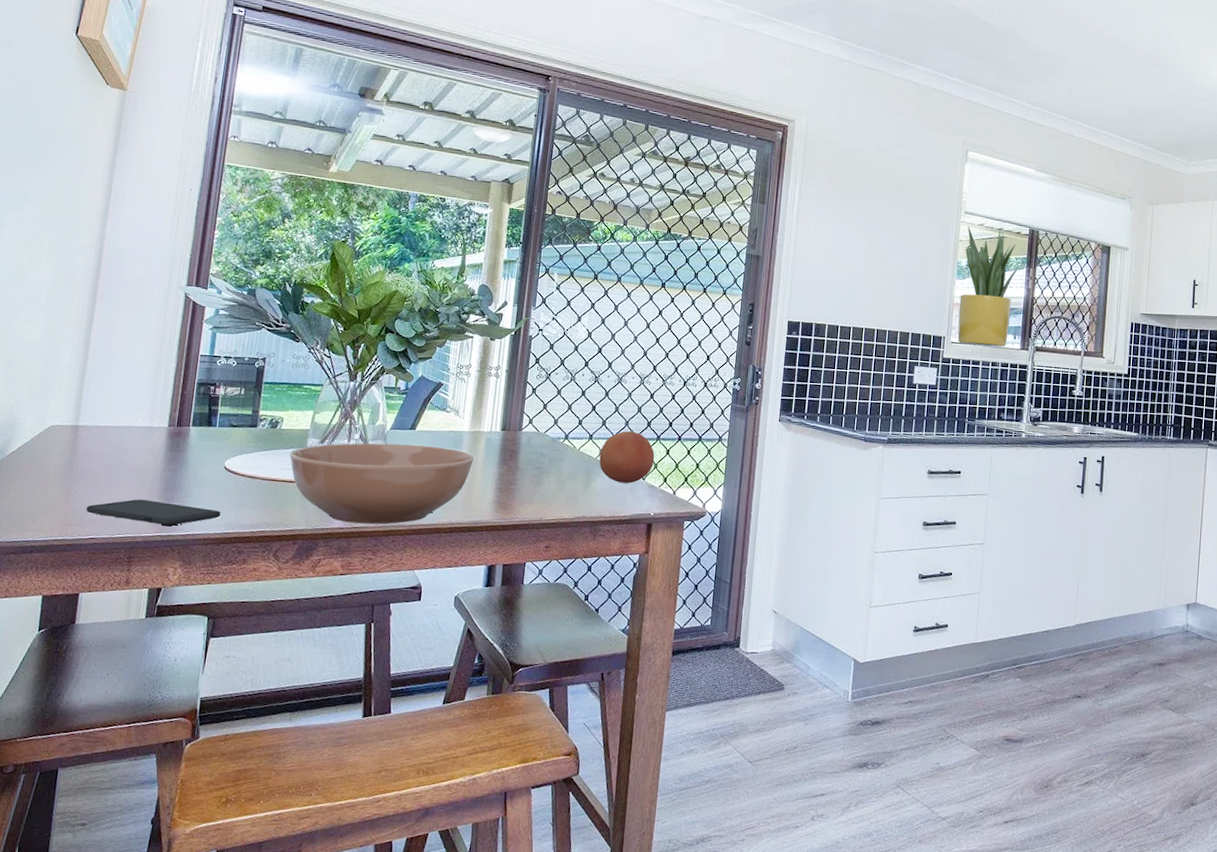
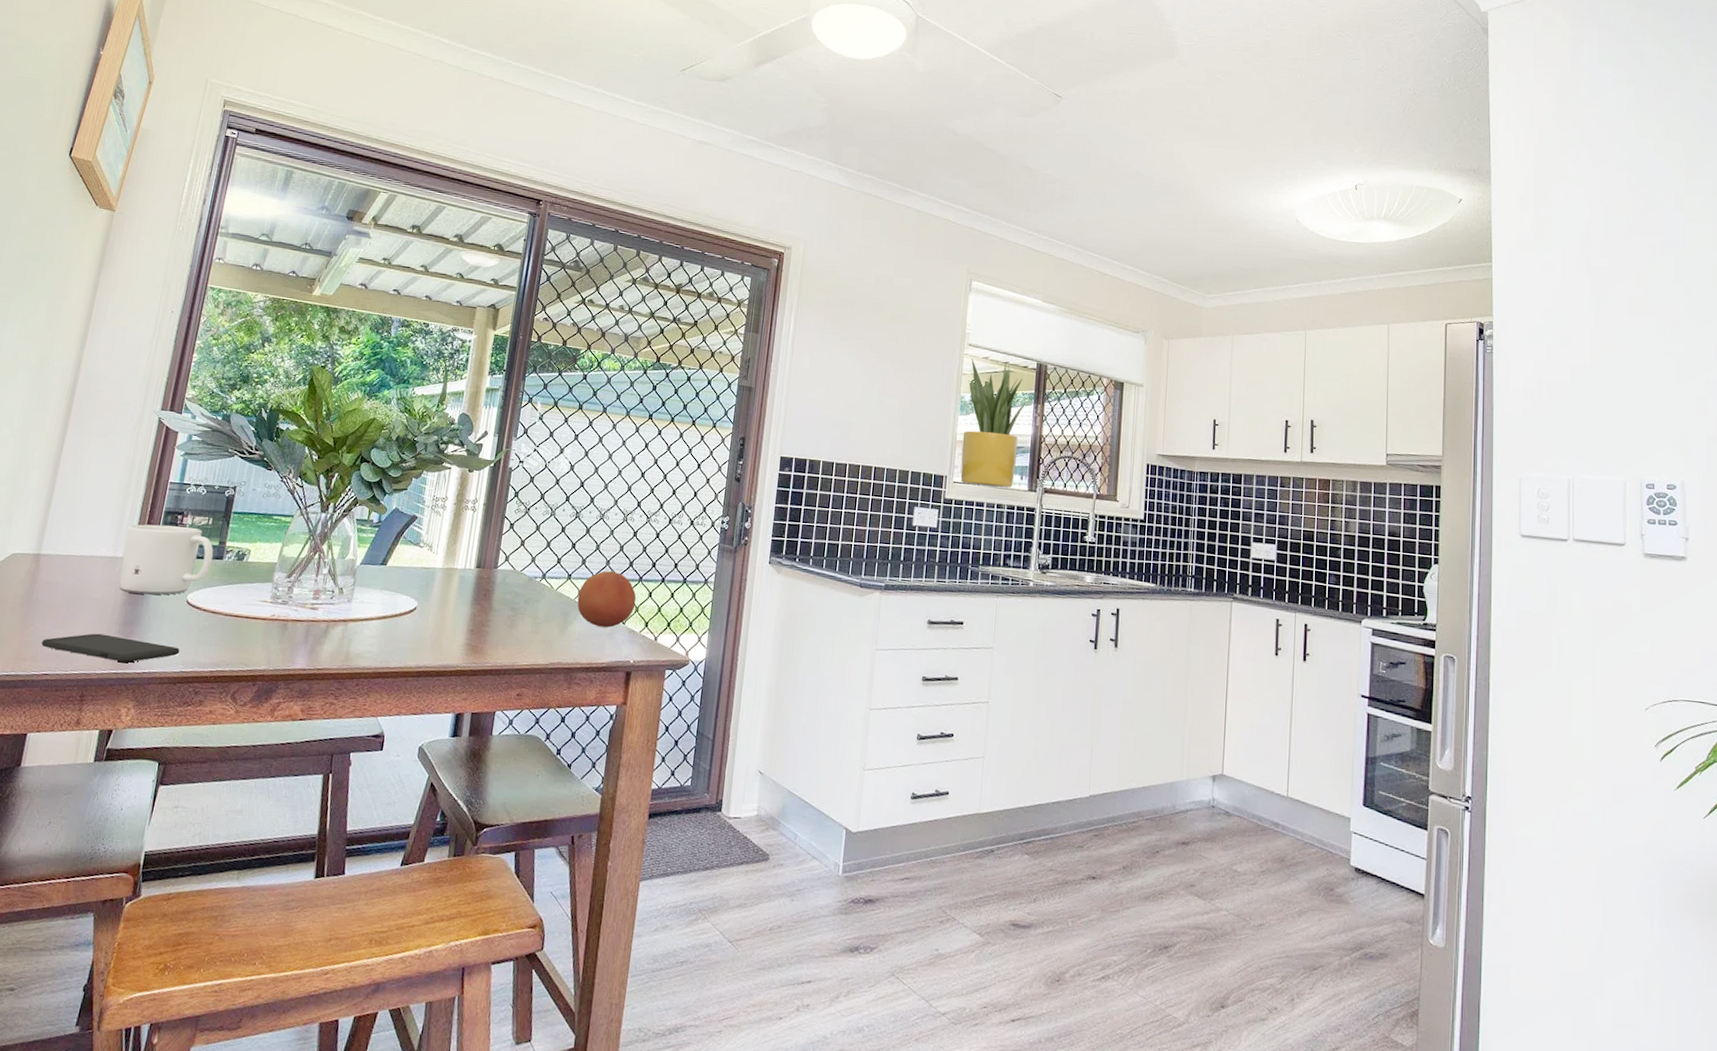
mug: none [157,395,248,462] -> present [119,524,214,595]
bowl: present [289,443,475,525] -> none [254,578,447,667]

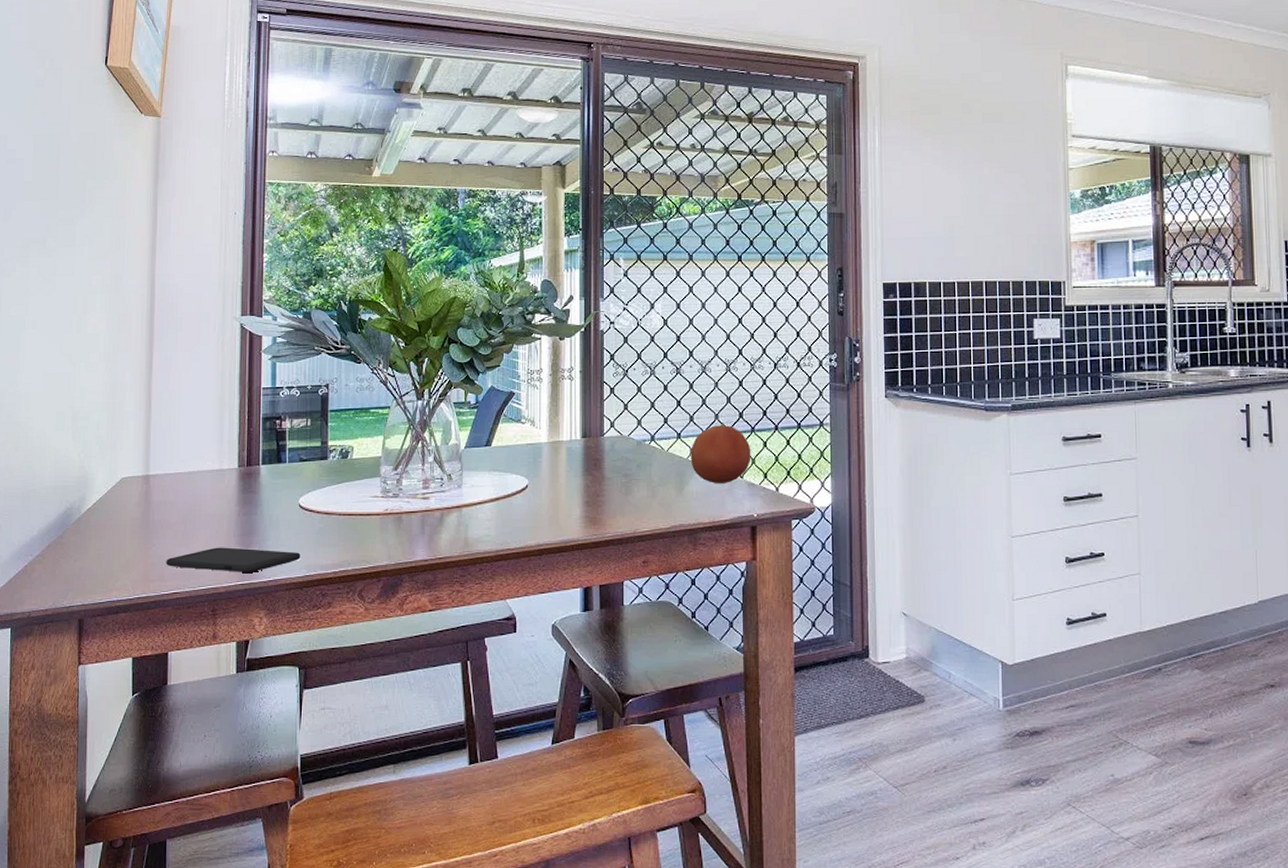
mug: present [119,524,214,595] -> none [228,430,318,503]
planter: present [960,359,1032,488] -> none [1076,150,1148,288]

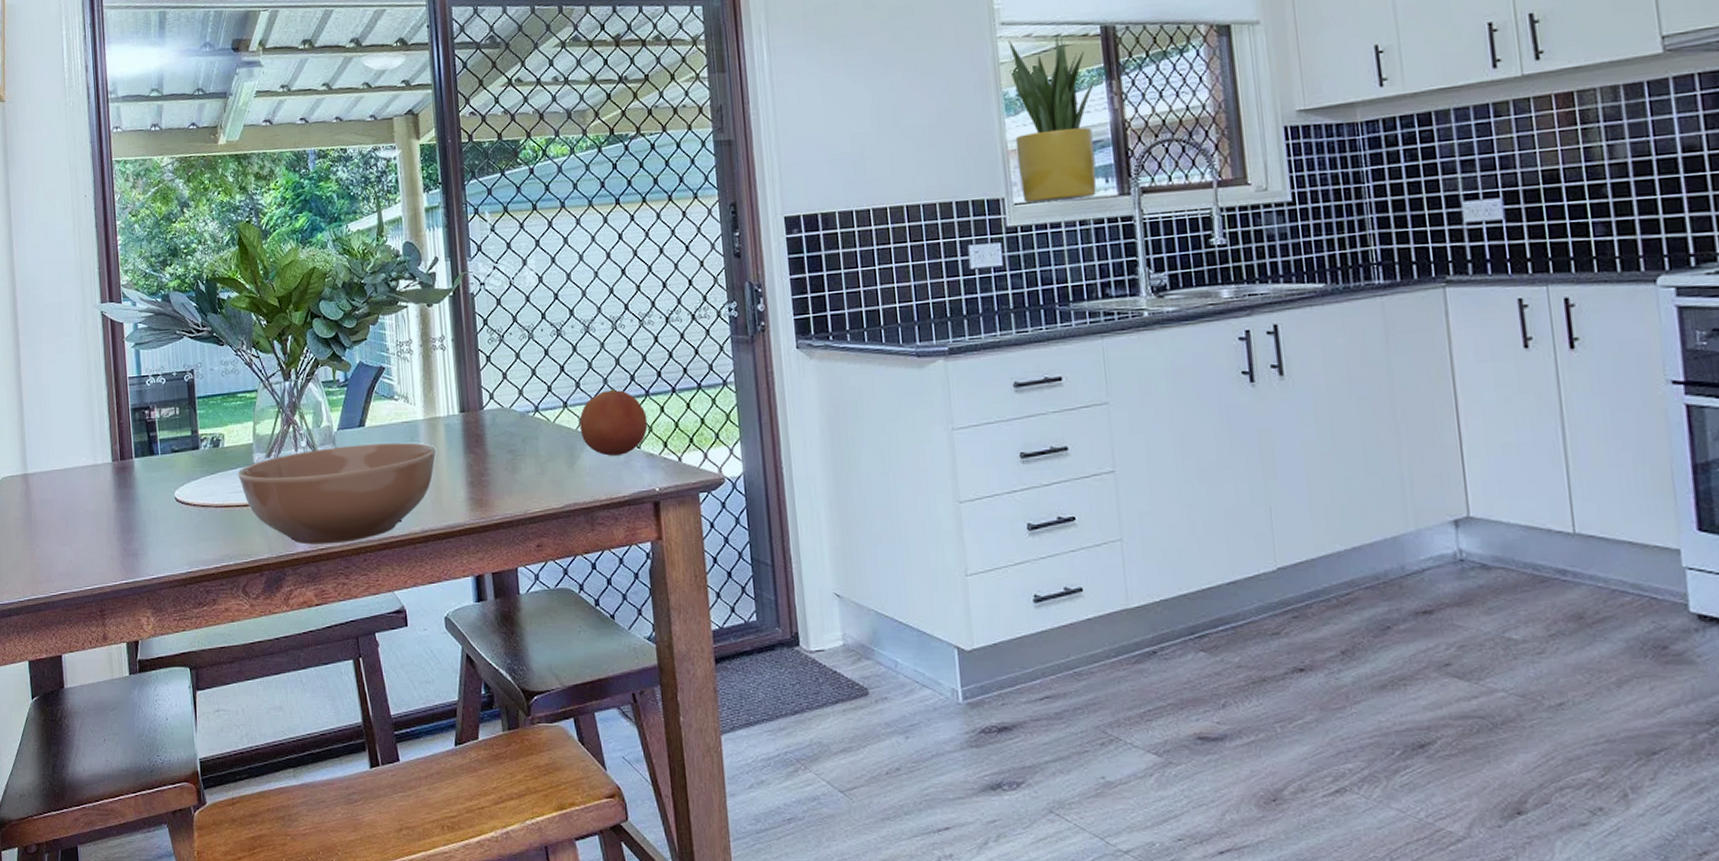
mobile phone: present [166,547,301,574] -> none [51,545,182,572]
bowl: none [364,463,557,554] -> present [238,442,437,545]
planter: none [1076,150,1148,288] -> present [1008,35,1101,203]

